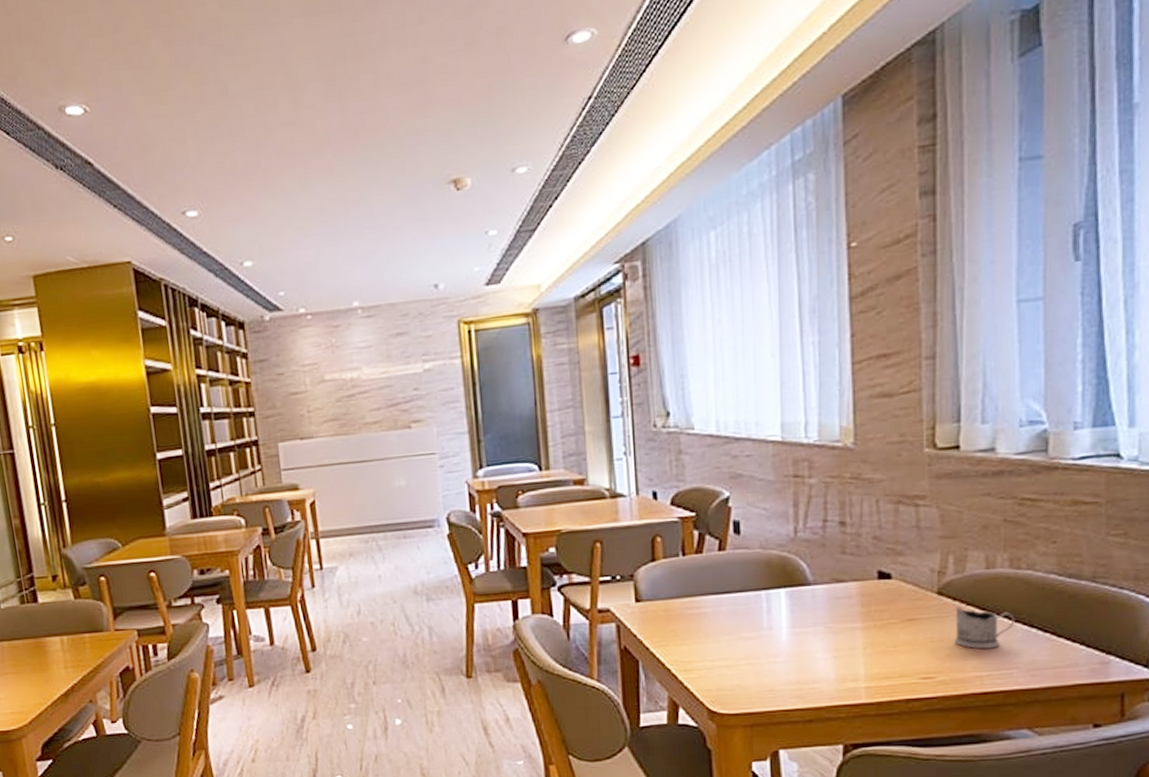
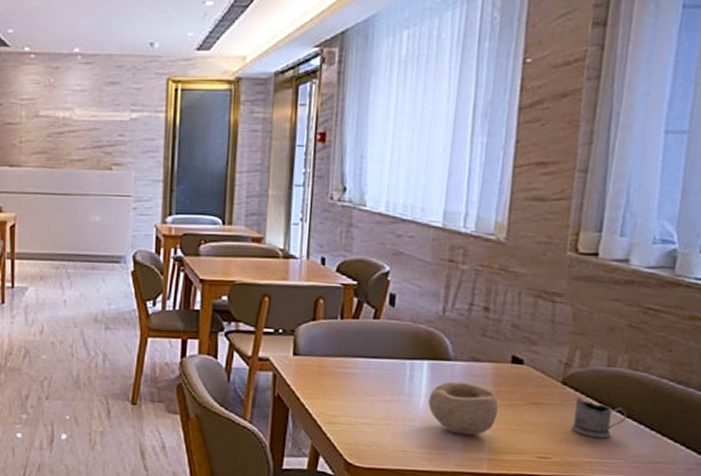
bowl: none [791,606,871,664] -> present [428,381,499,435]

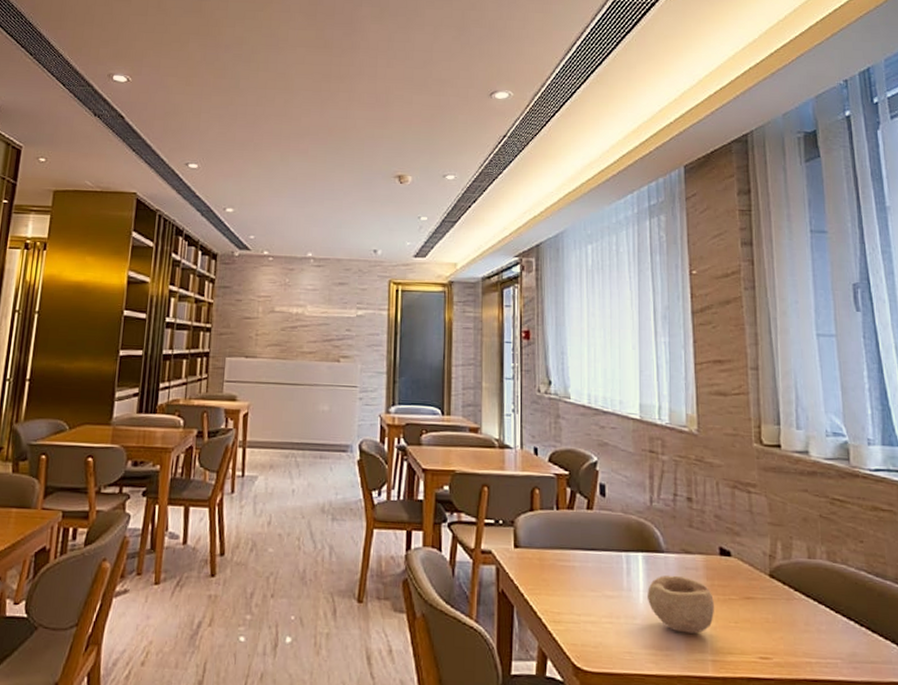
tea glass holder: present [571,397,627,439] -> none [785,591,835,636]

